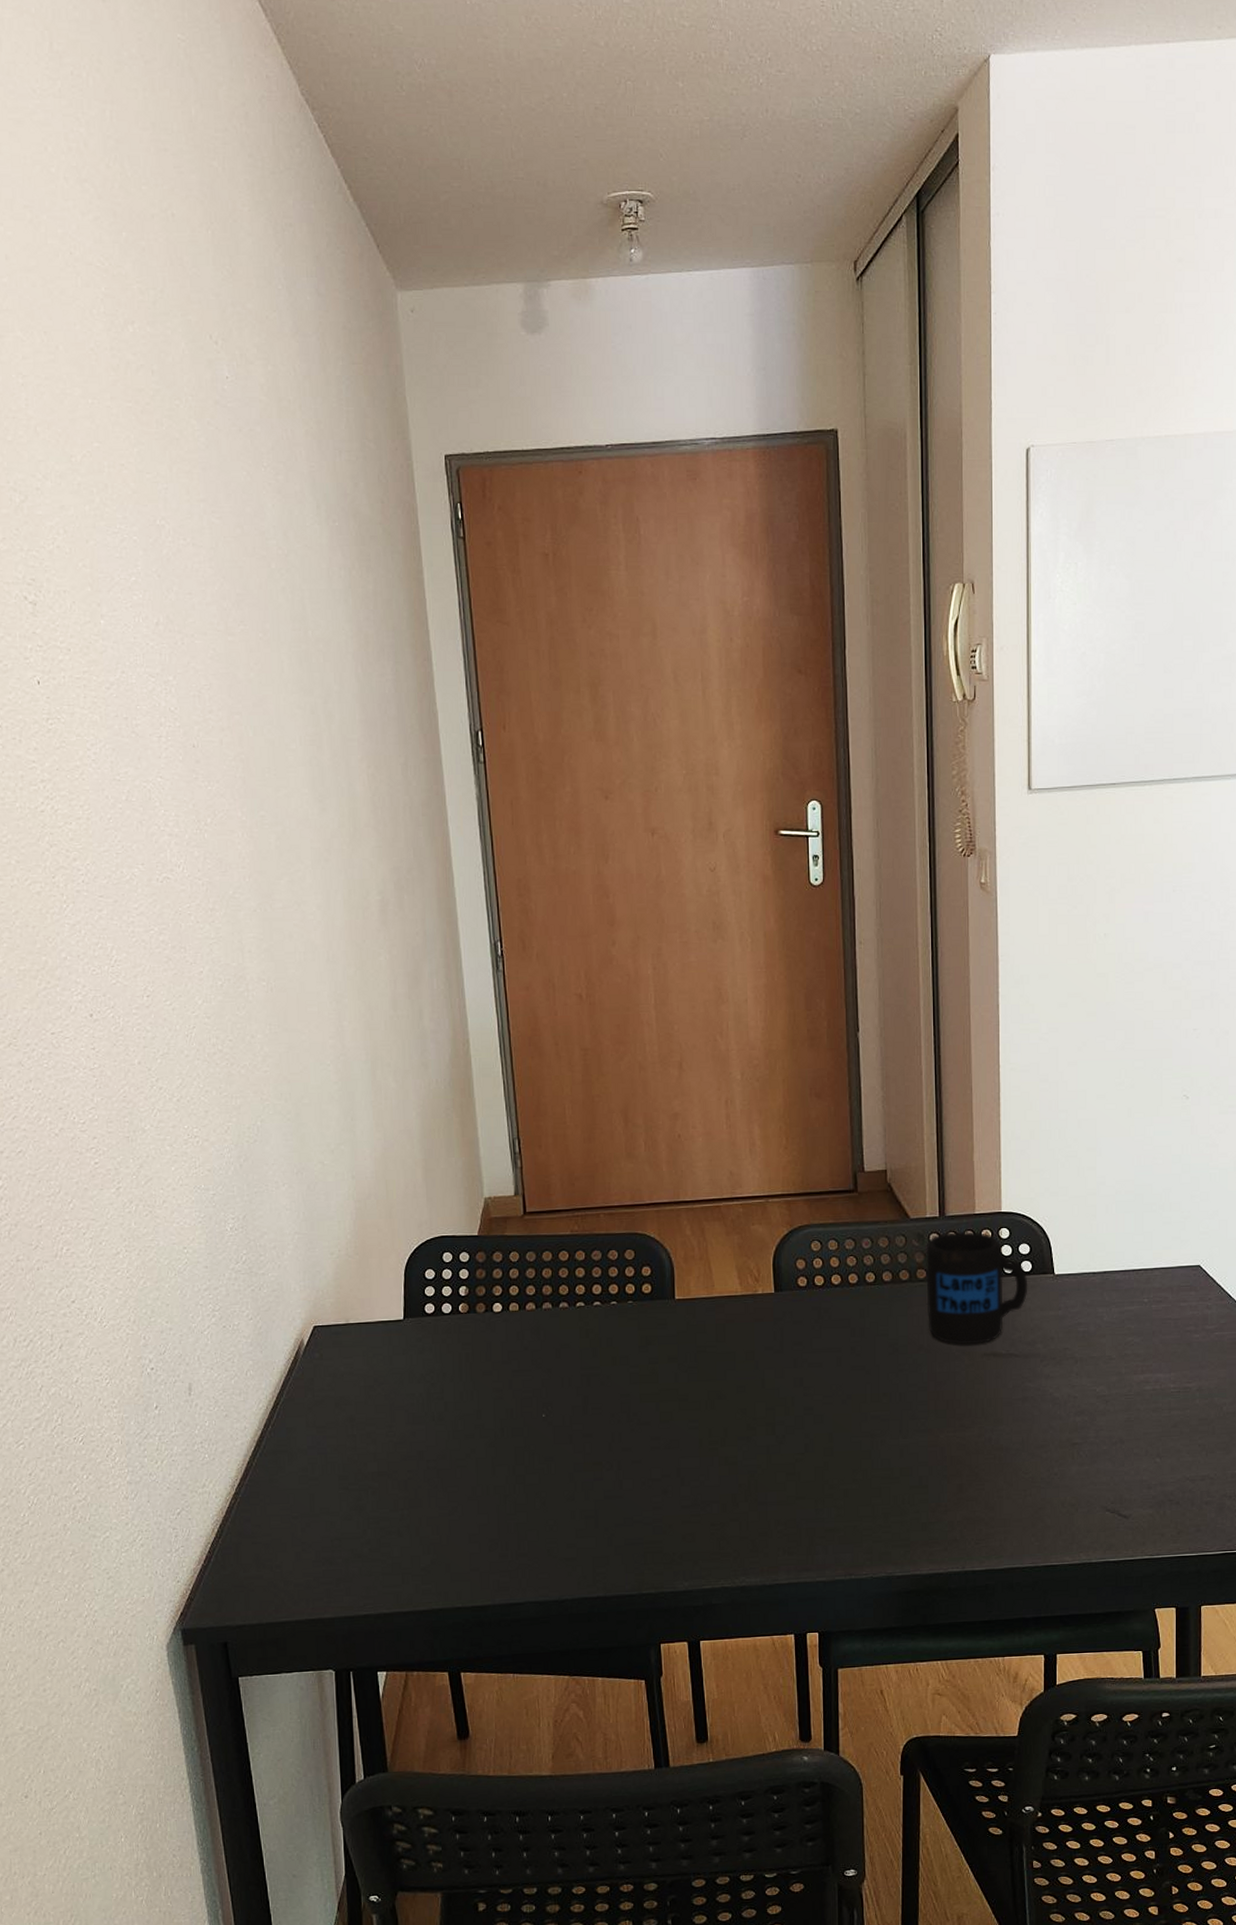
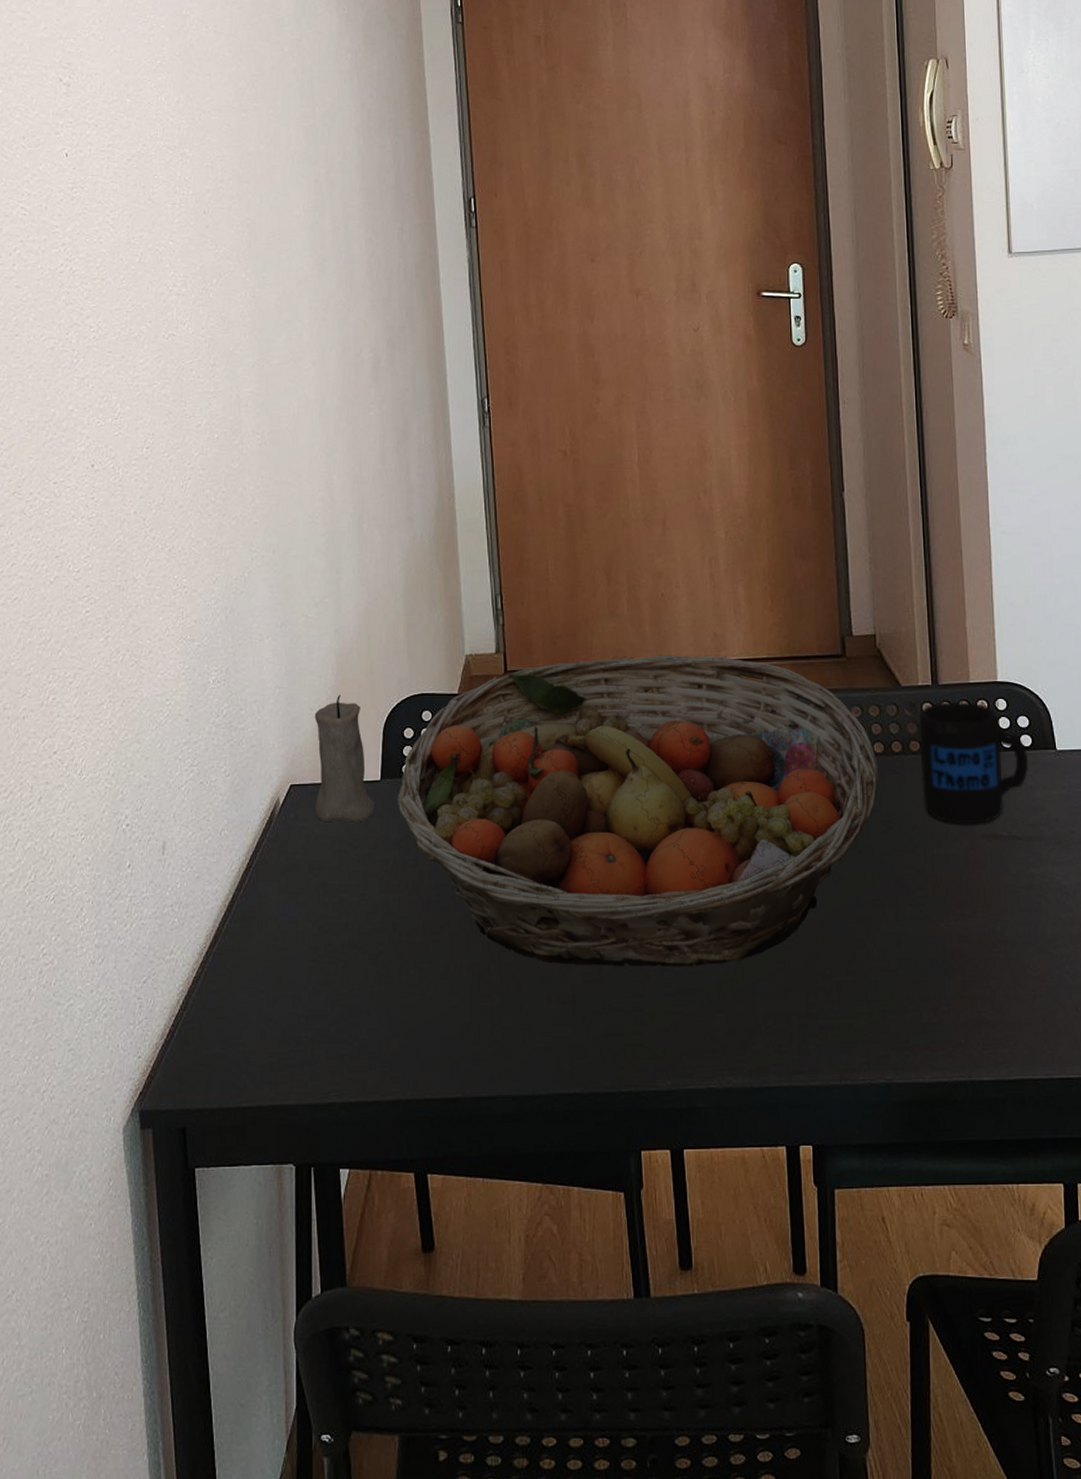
candle: none [335,1238,400,1360] -> present [314,694,376,822]
fruit basket: none [420,1193,887,1484] -> present [397,654,879,967]

